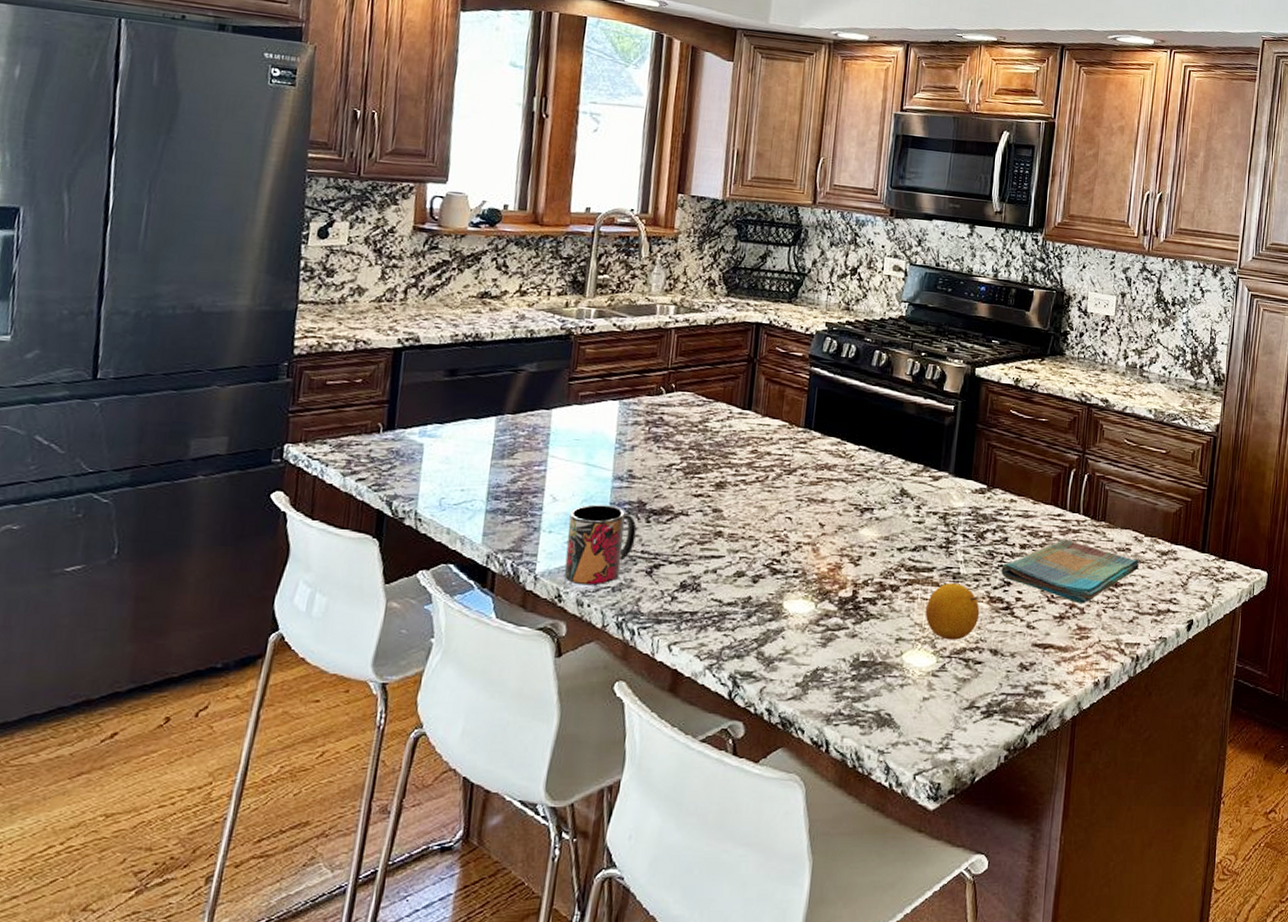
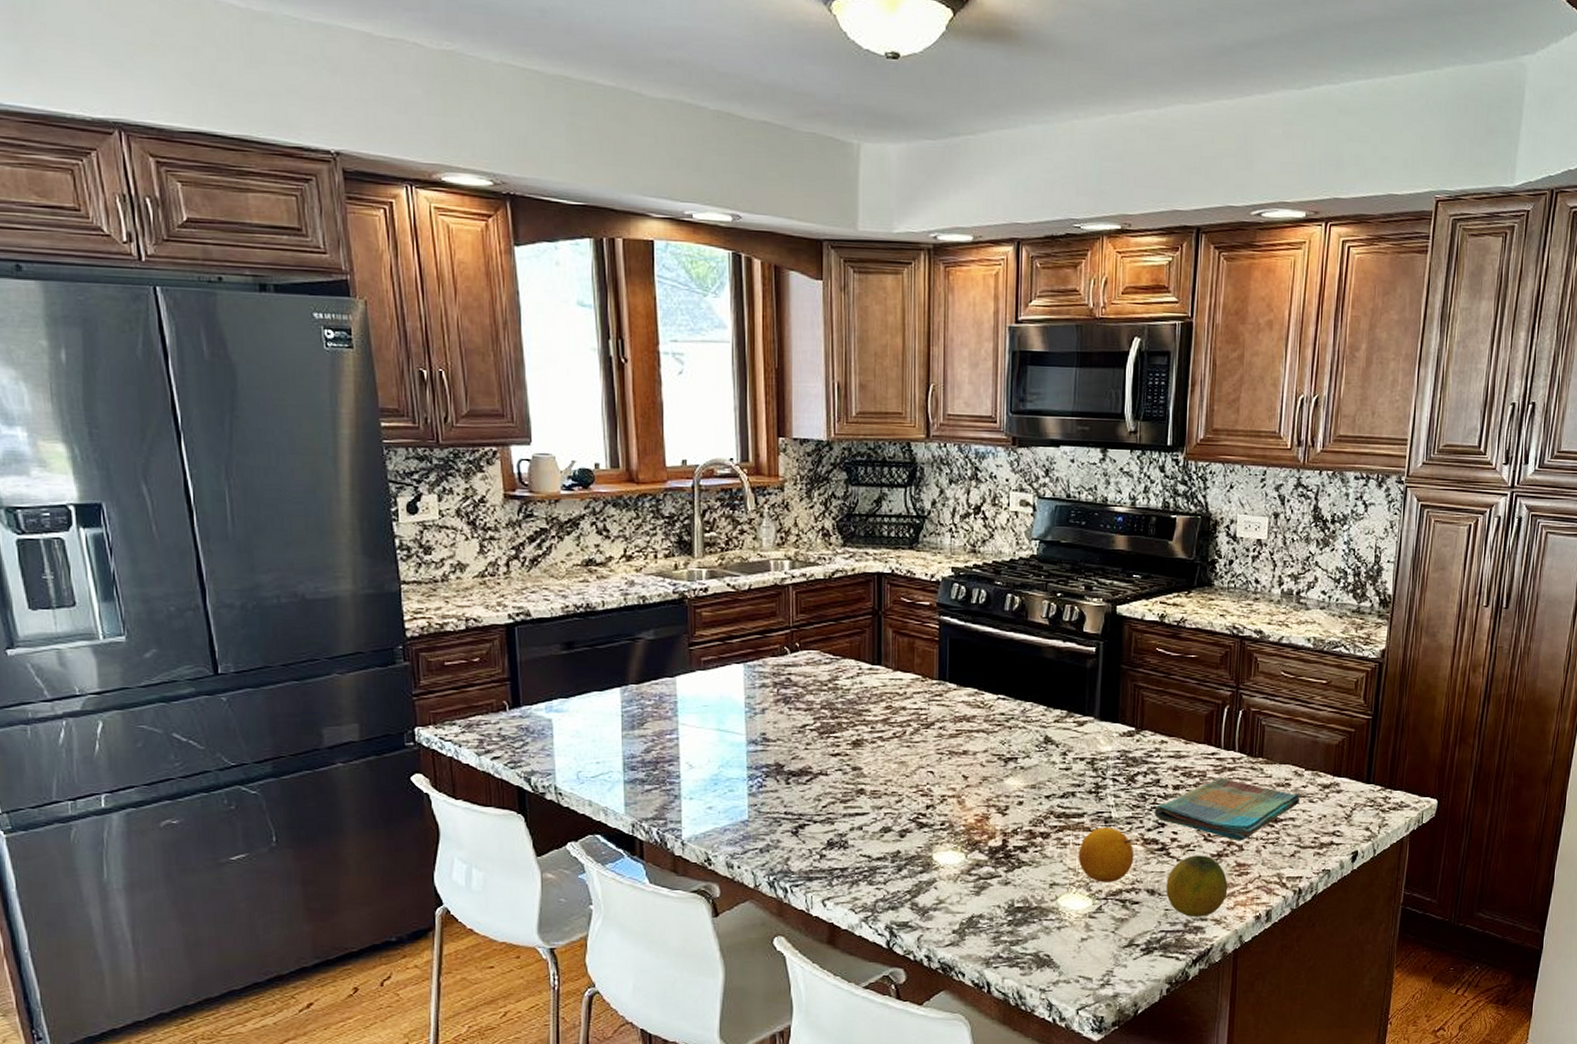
mug: present [563,504,637,586] -> none [708,770,777,848]
fruit: none [1009,616,1069,680] -> present [1166,855,1228,917]

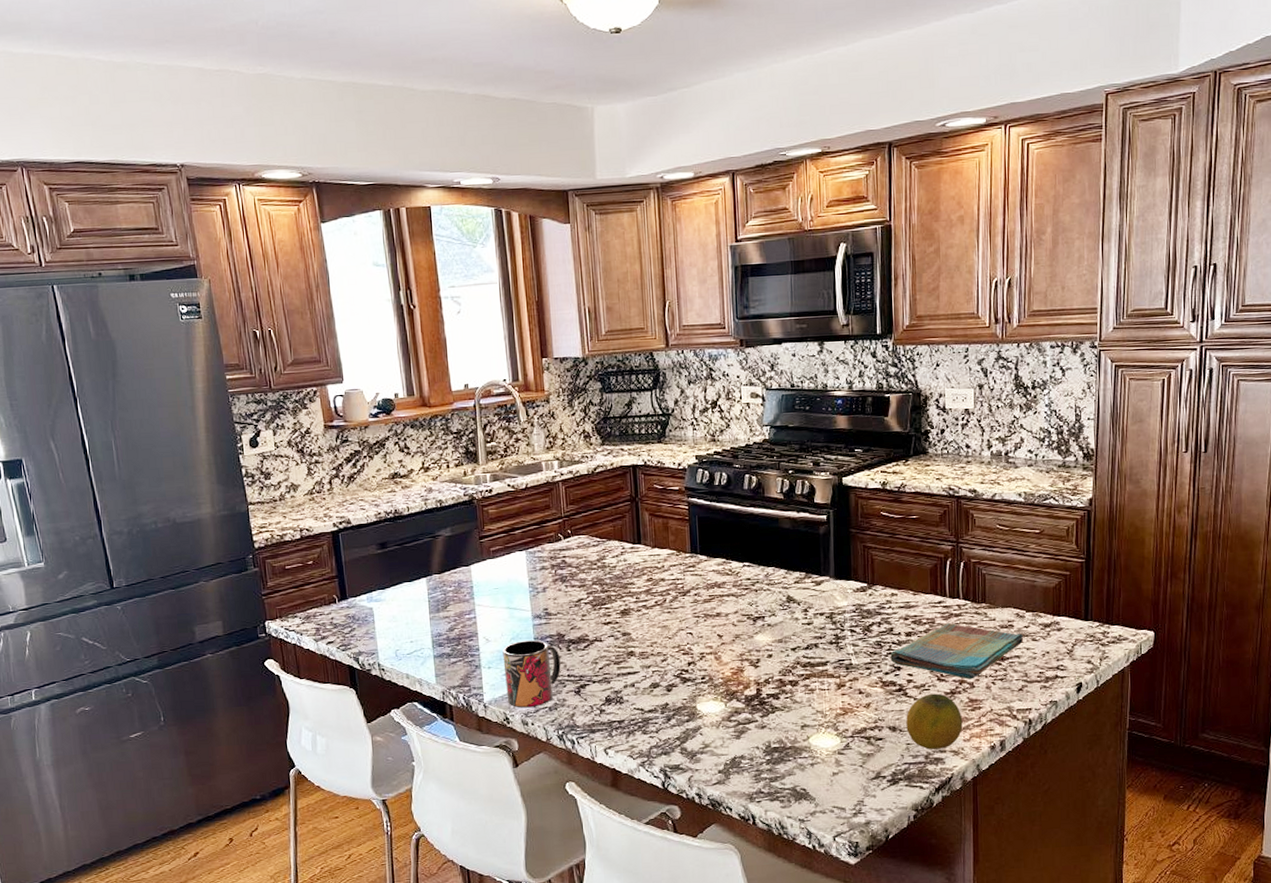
mug: none [708,770,777,848] -> present [502,640,561,708]
fruit: present [1078,828,1134,883] -> none [824,673,875,722]

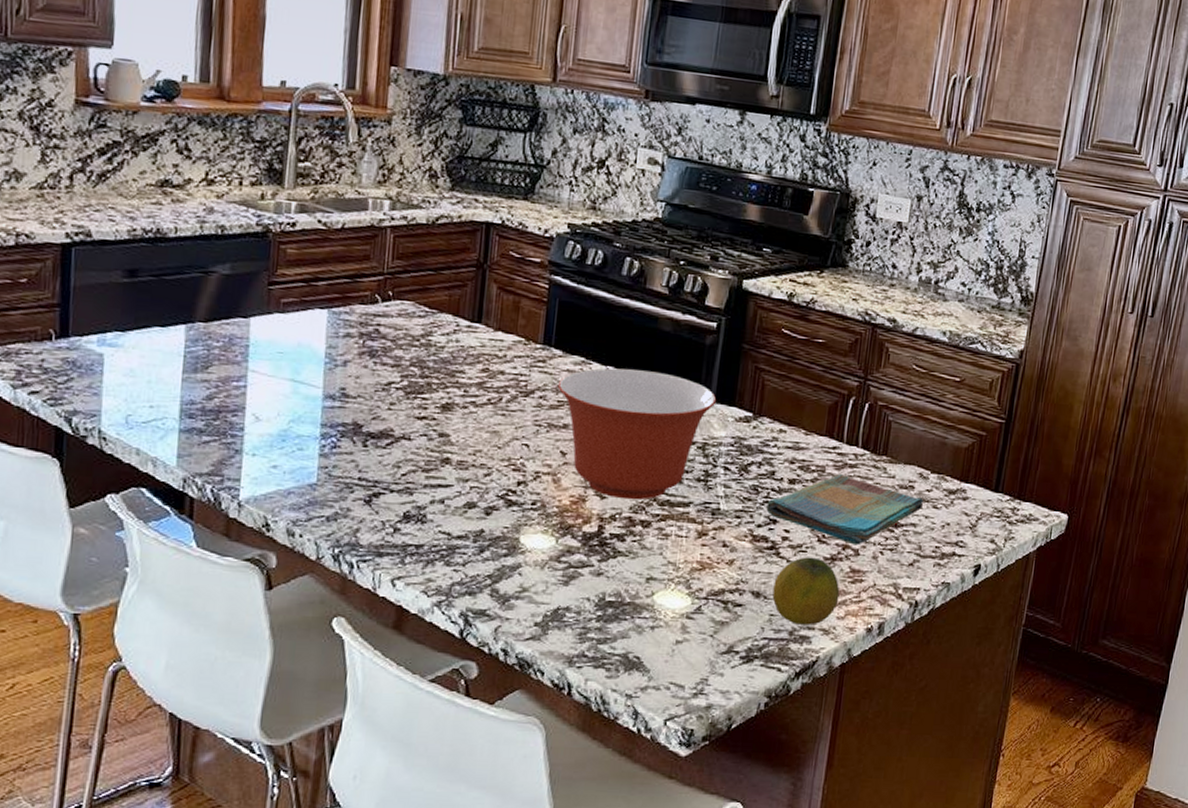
mug: present [502,640,561,708] -> none [271,425,352,514]
mixing bowl: none [707,561,836,666] -> present [557,368,717,500]

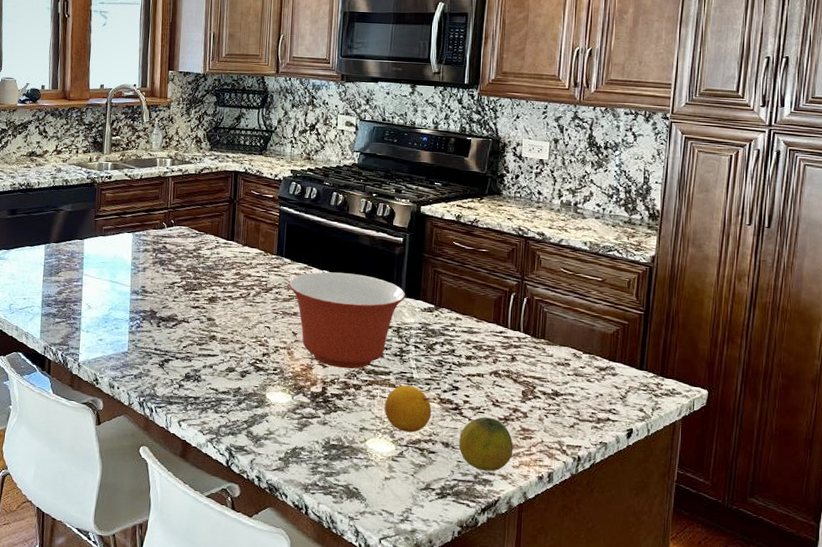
fruit: none [679,520,741,581] -> present [384,385,432,433]
dish towel: present [766,474,923,545] -> none [450,353,578,409]

